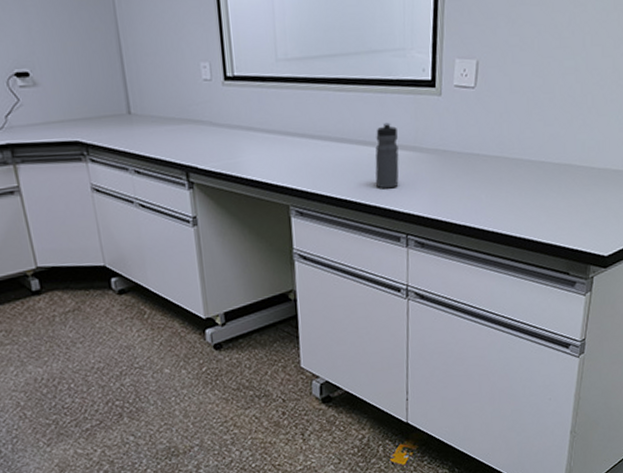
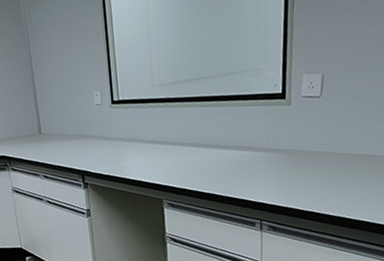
water bottle: present [375,122,399,189] -> none [233,129,254,184]

